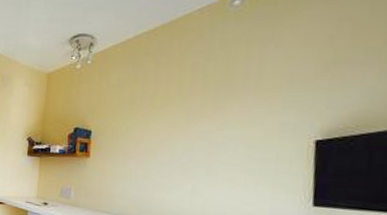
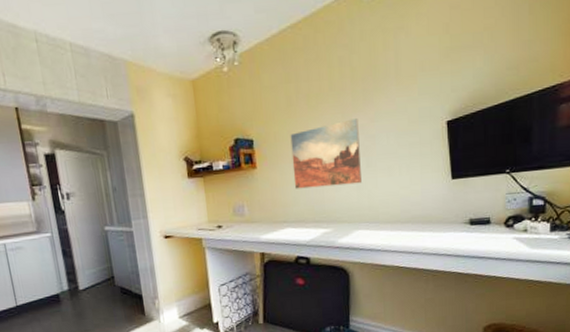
wall art: none [123,124,204,190] -> present [290,118,362,189]

